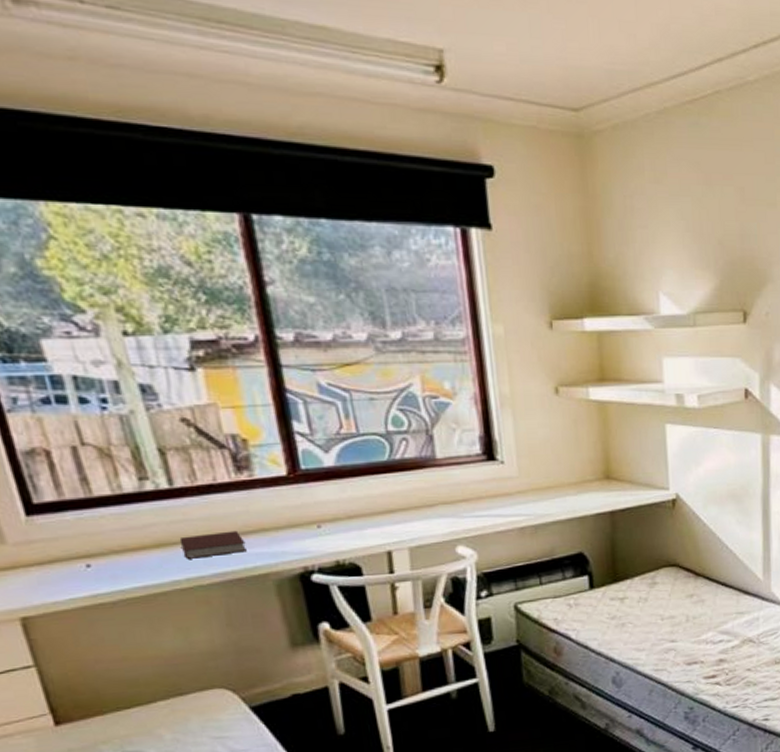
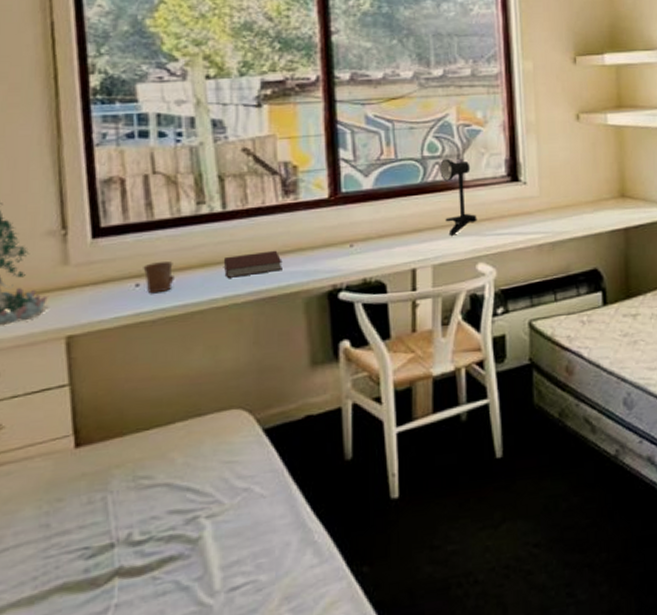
mug: none [91,541,130,575] -> present [143,261,176,294]
desk lamp: none [407,434,453,517] -> present [440,158,477,236]

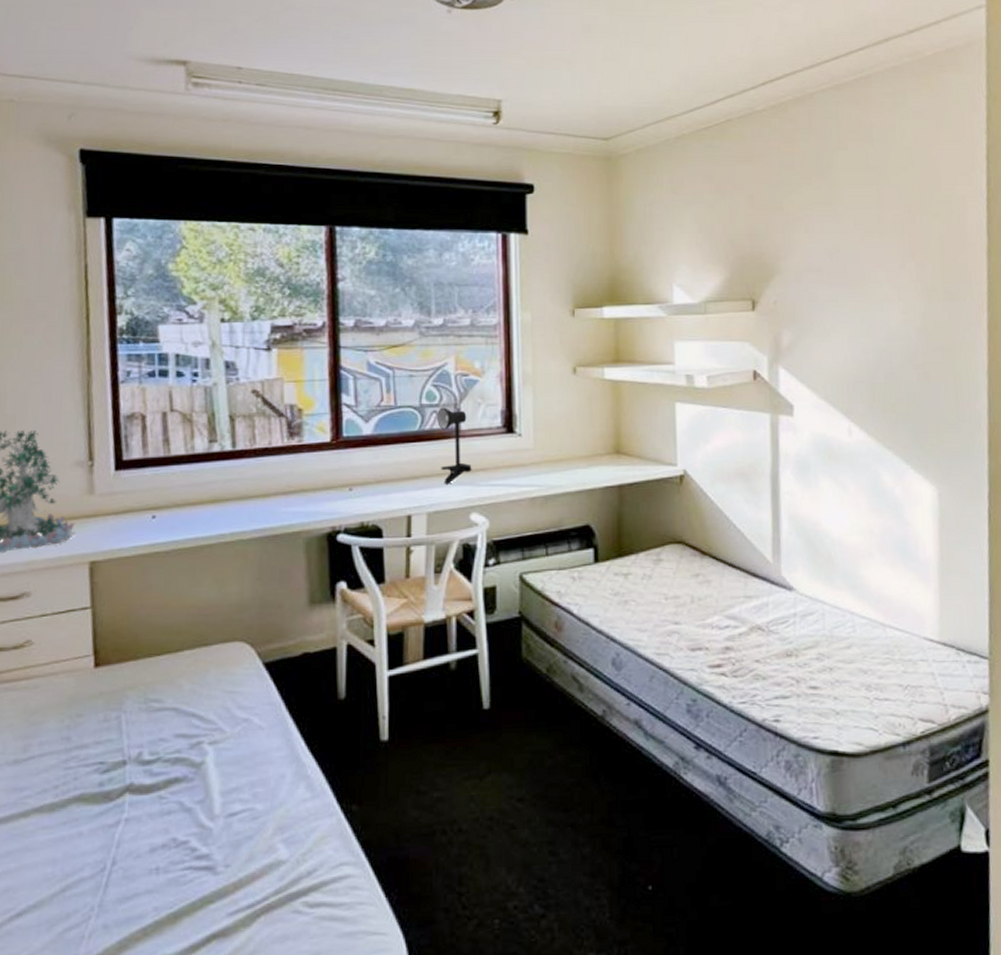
mug: present [143,261,176,294] -> none [159,496,188,526]
notebook: present [223,250,283,278] -> none [231,490,286,515]

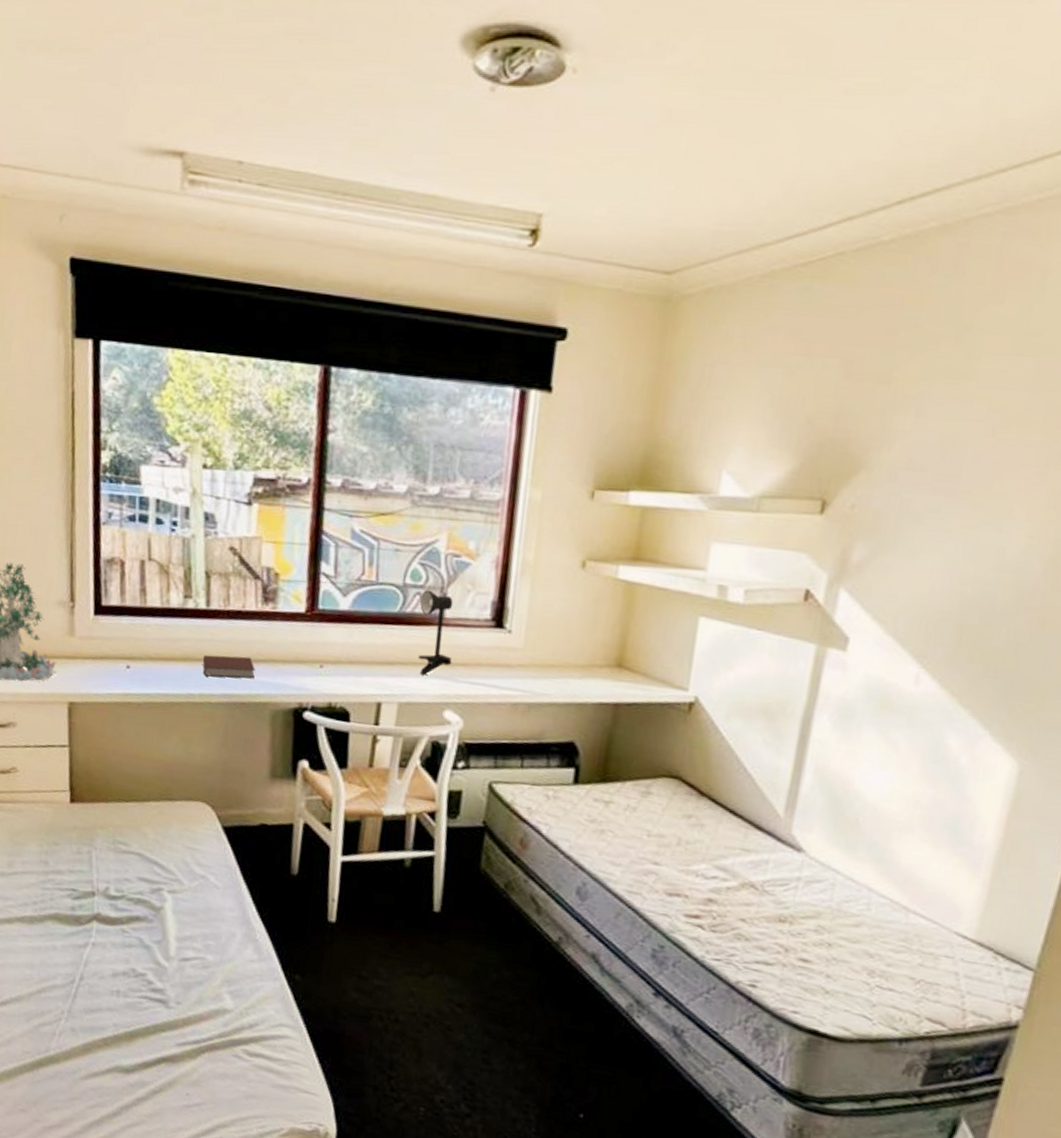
notebook: none [231,490,286,515] -> present [202,654,256,679]

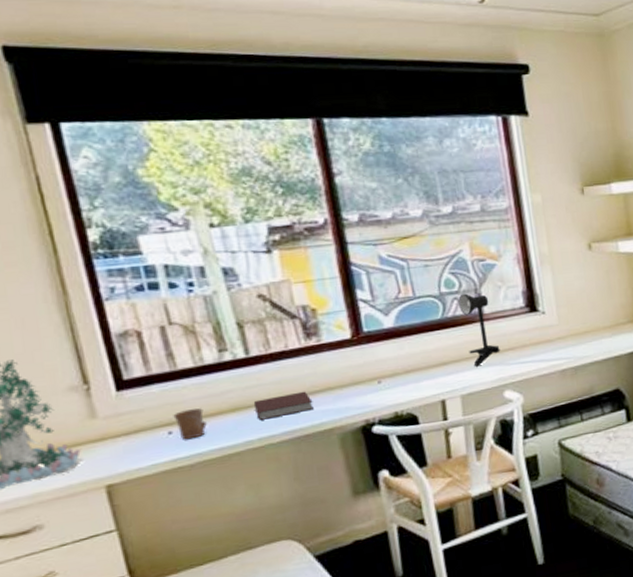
mug: none [134,648,161,679] -> present [173,408,208,440]

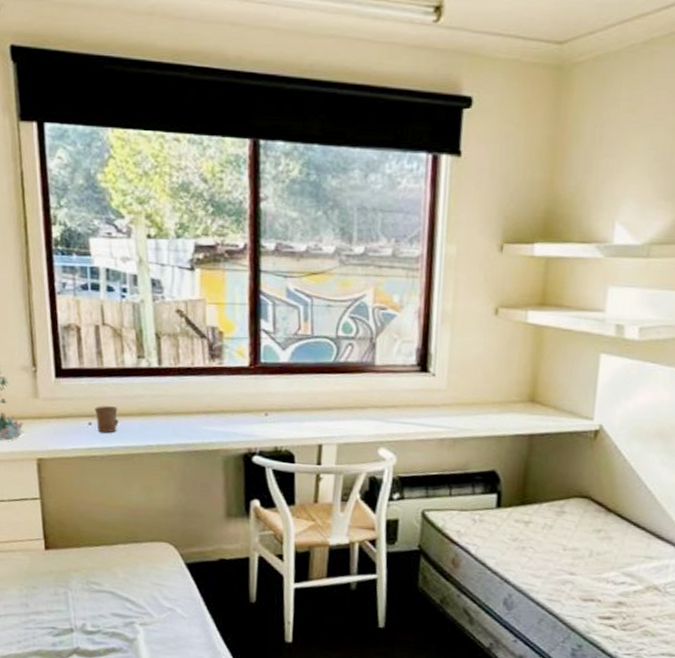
notebook: present [253,391,314,420] -> none [158,409,207,429]
desk lamp: present [458,293,501,367] -> none [352,340,384,418]

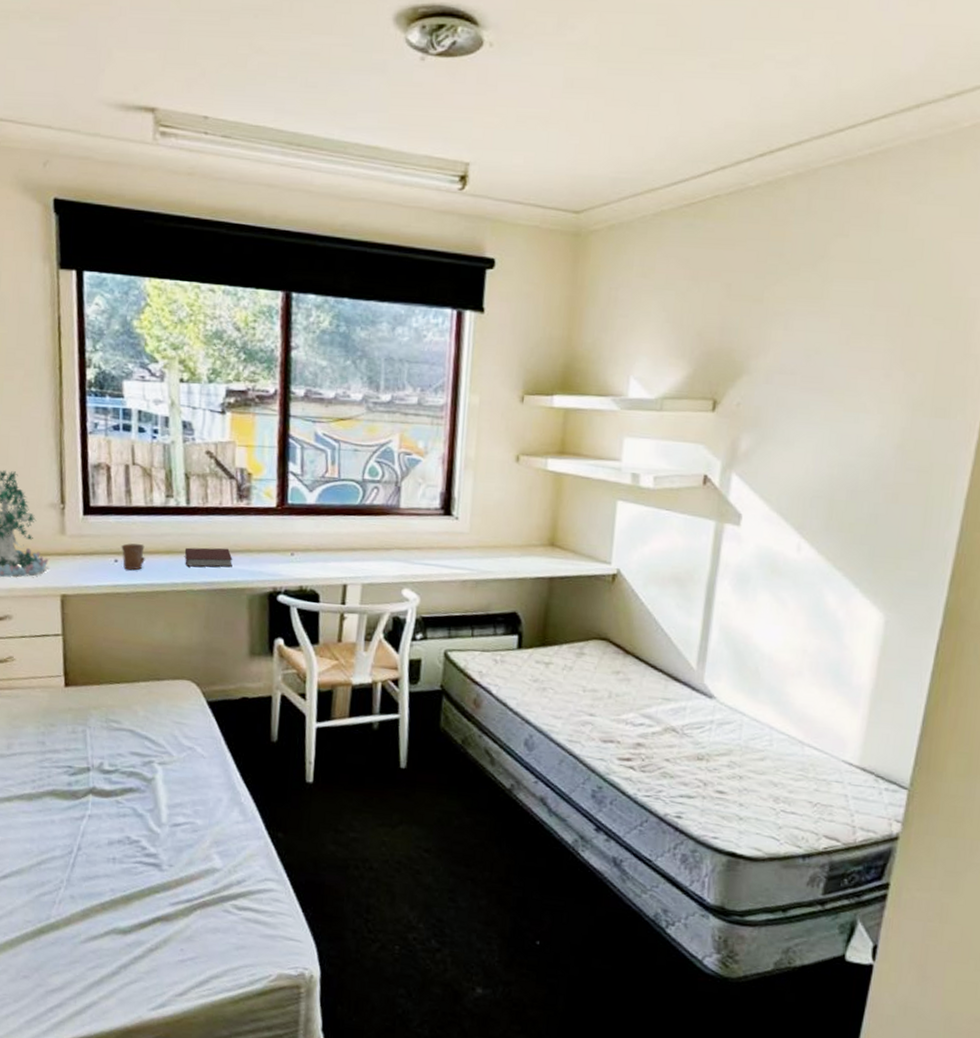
notebook: none [158,409,207,429] -> present [184,547,233,567]

